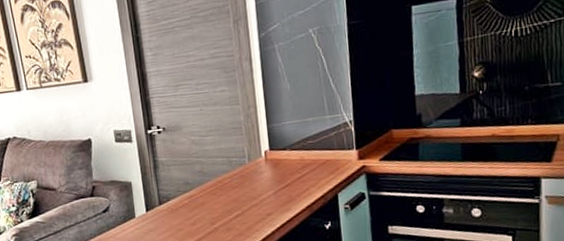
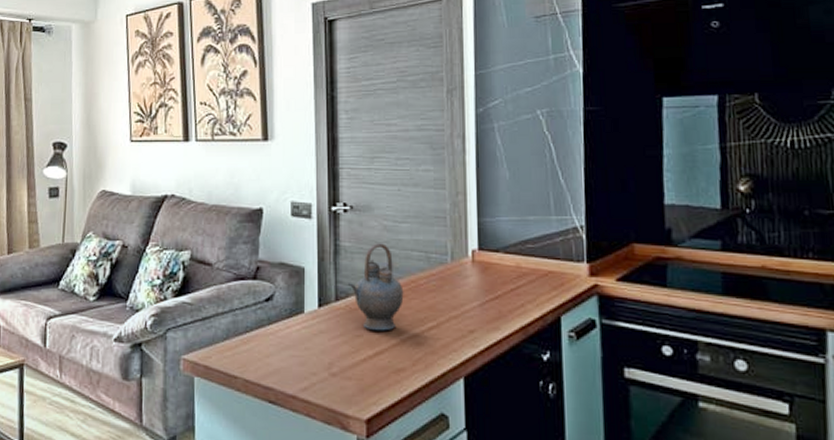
teapot: none [167,154,214,224] -> present [347,243,404,331]

